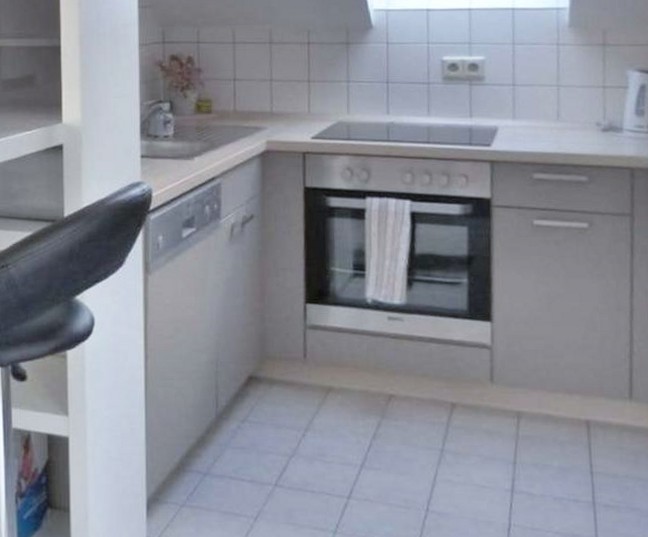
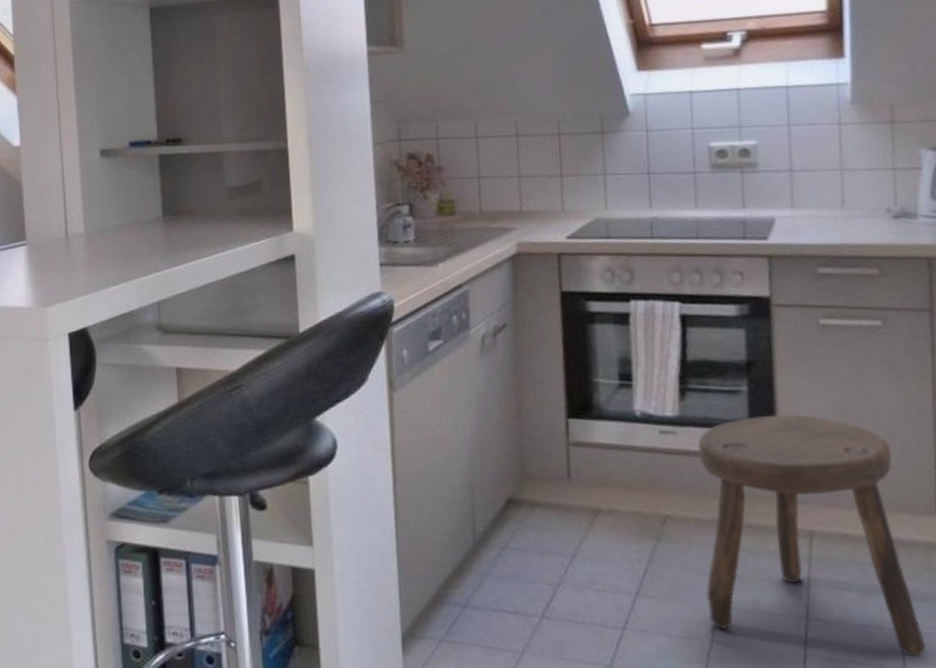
stool: none [421,305,616,527] -> present [698,414,926,657]

